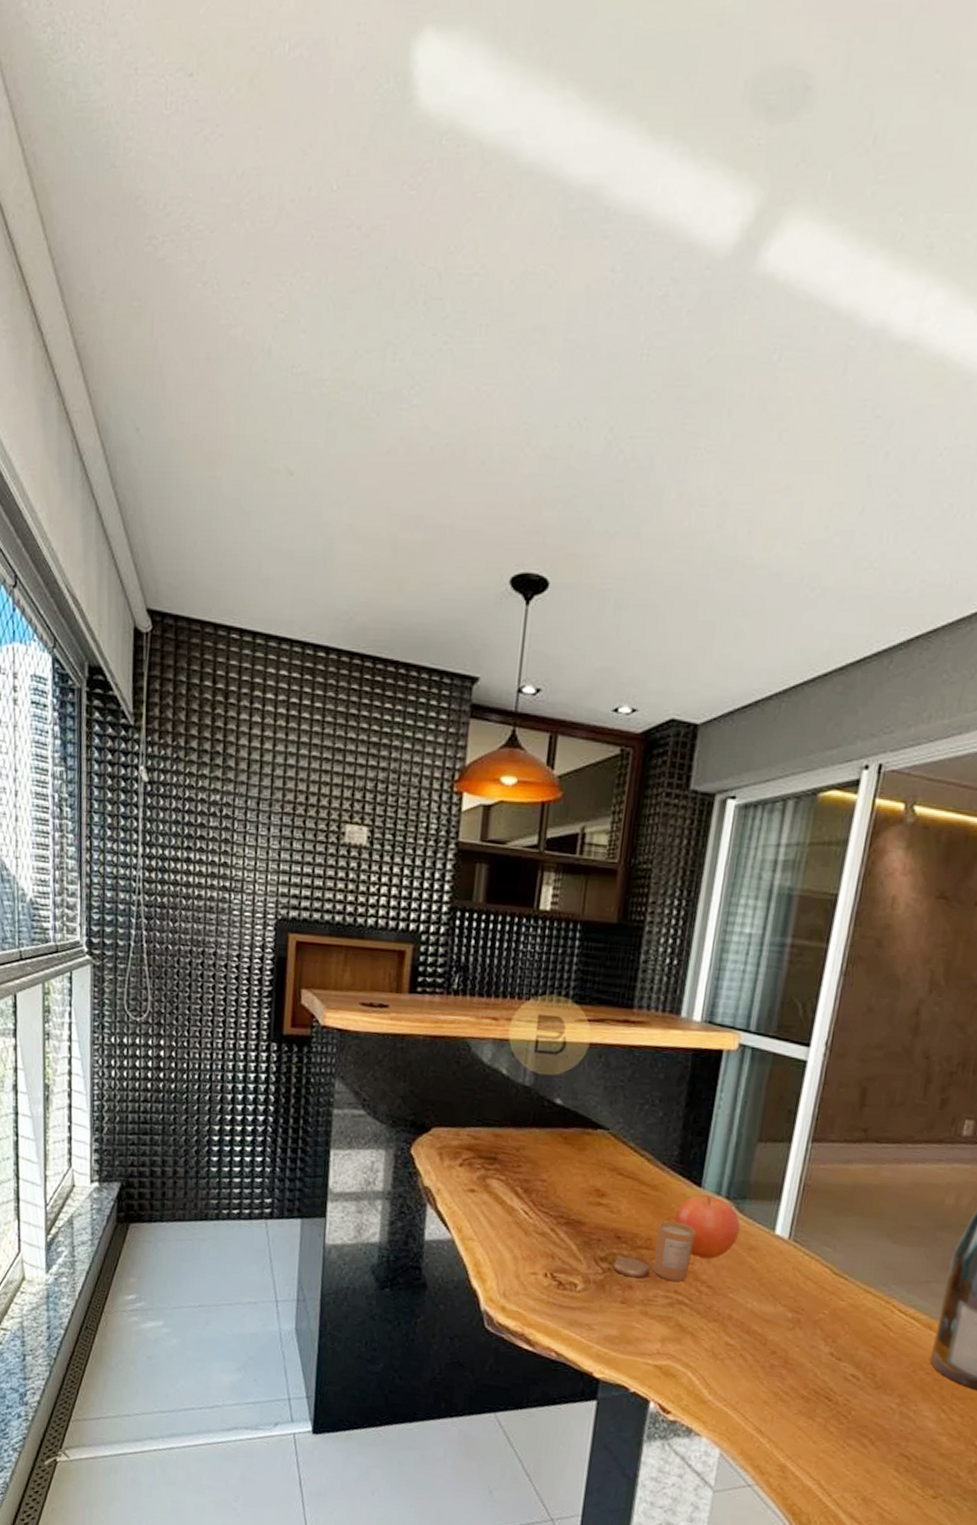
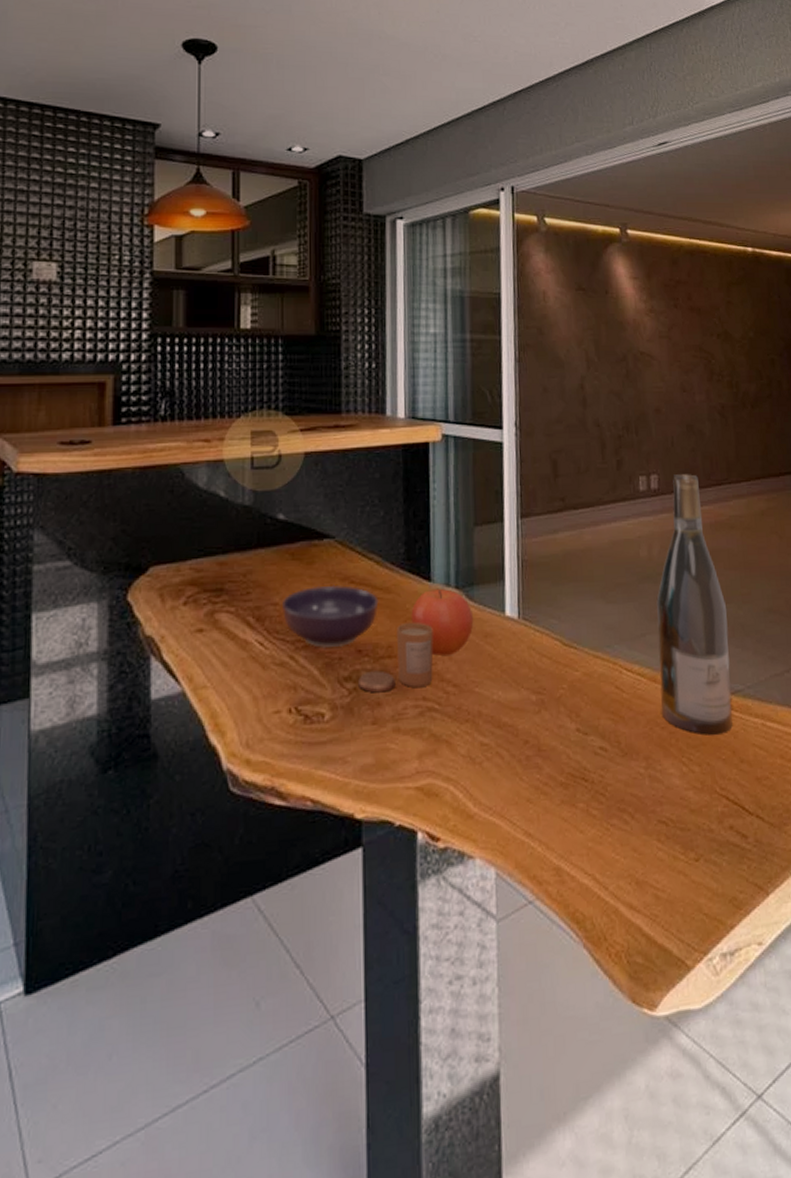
bowl: none [549,1171,645,1230] -> present [281,584,379,648]

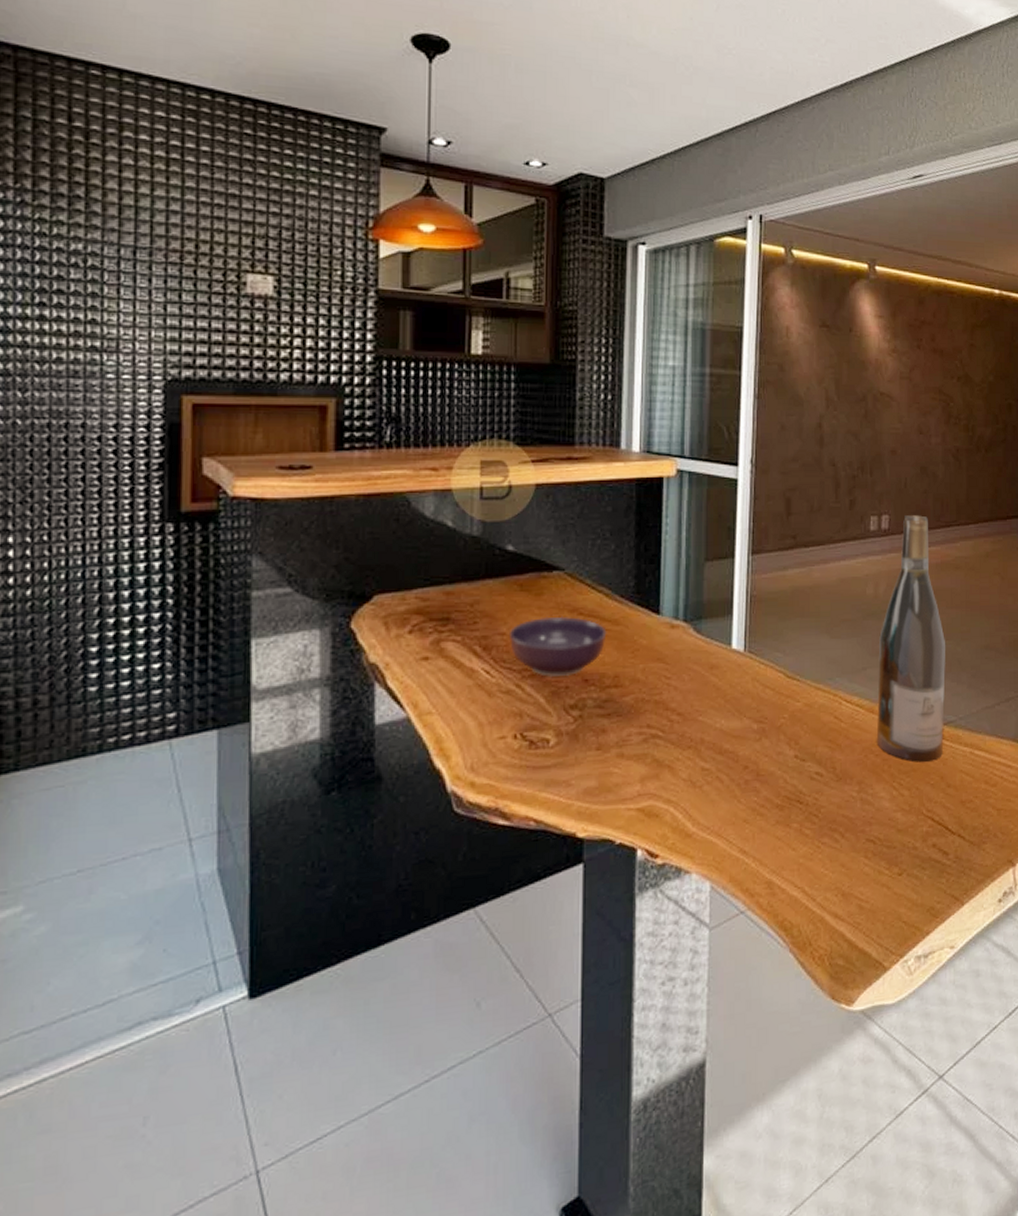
candle: present [358,622,434,693] -> none [584,653,660,721]
fruit: present [411,589,474,657] -> none [638,622,701,687]

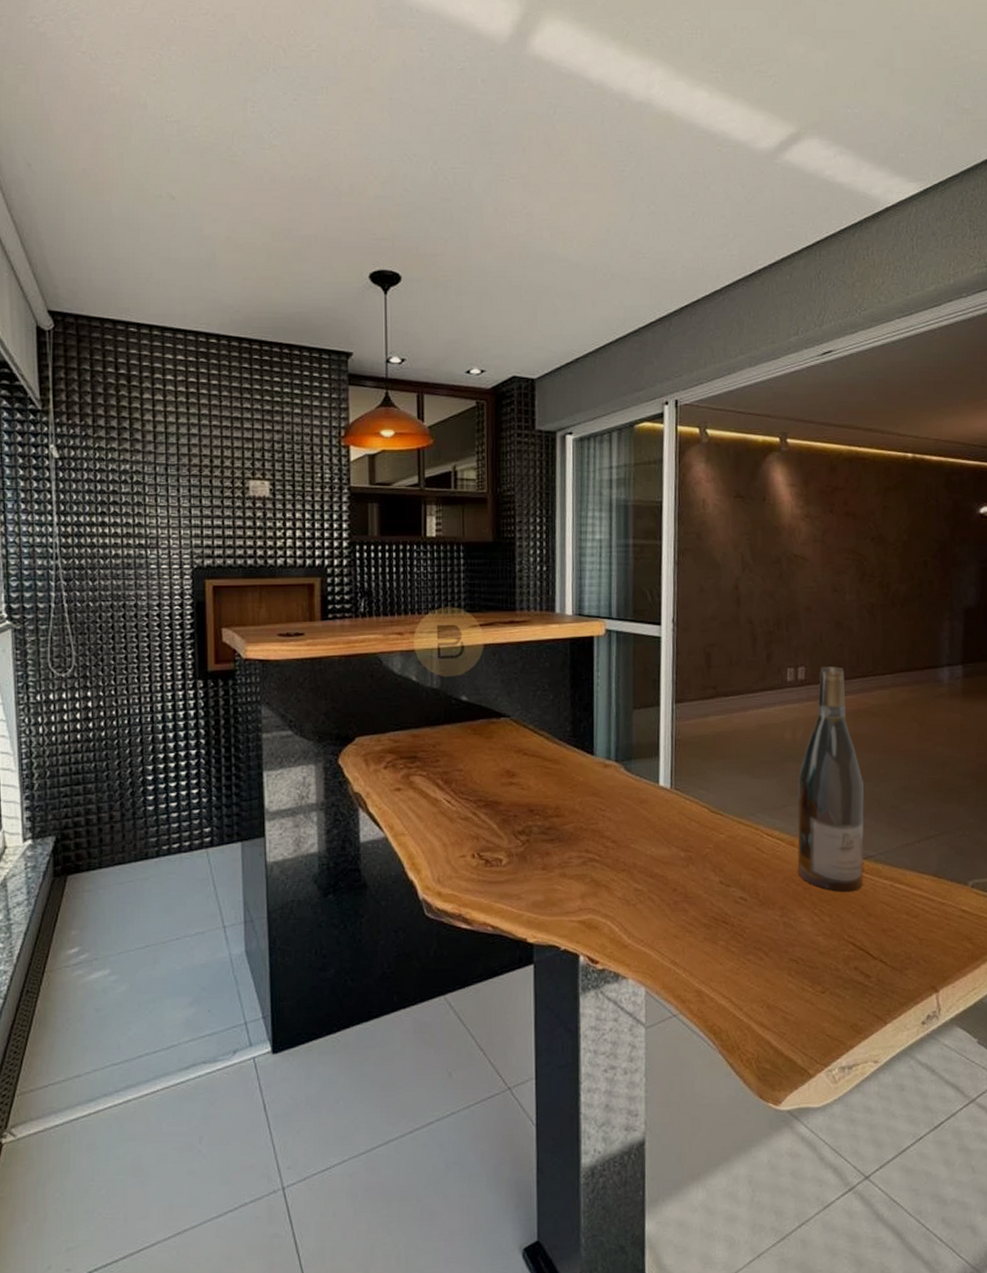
bowl: present [508,616,607,677] -> none [465,756,548,807]

